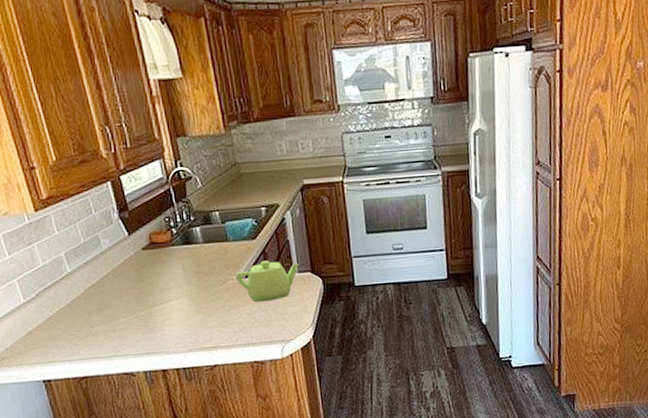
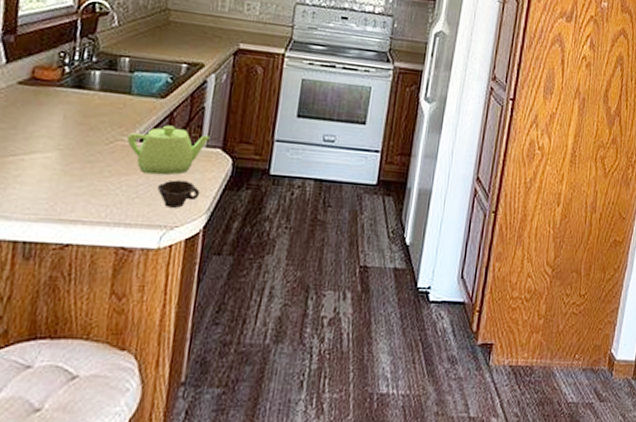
cup: none [269,302,303,326] -> present [157,180,200,208]

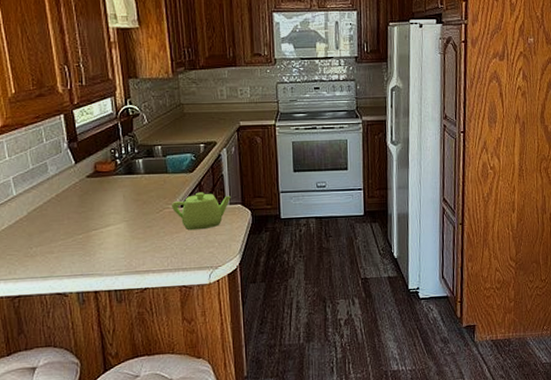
cup: present [157,180,200,208] -> none [201,231,232,253]

